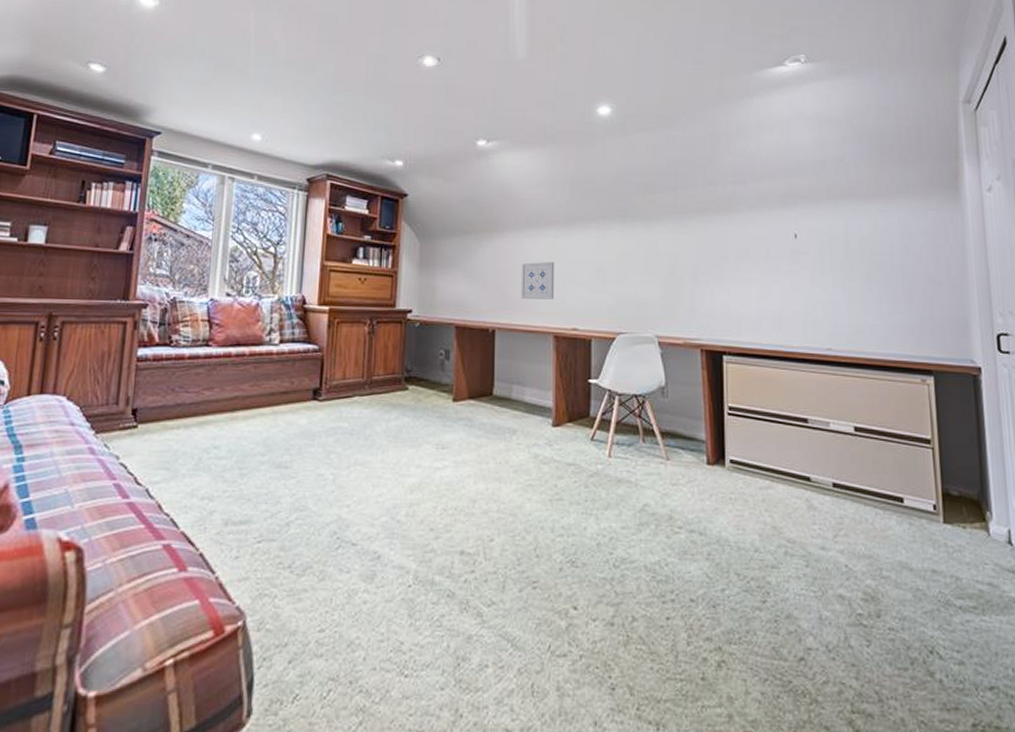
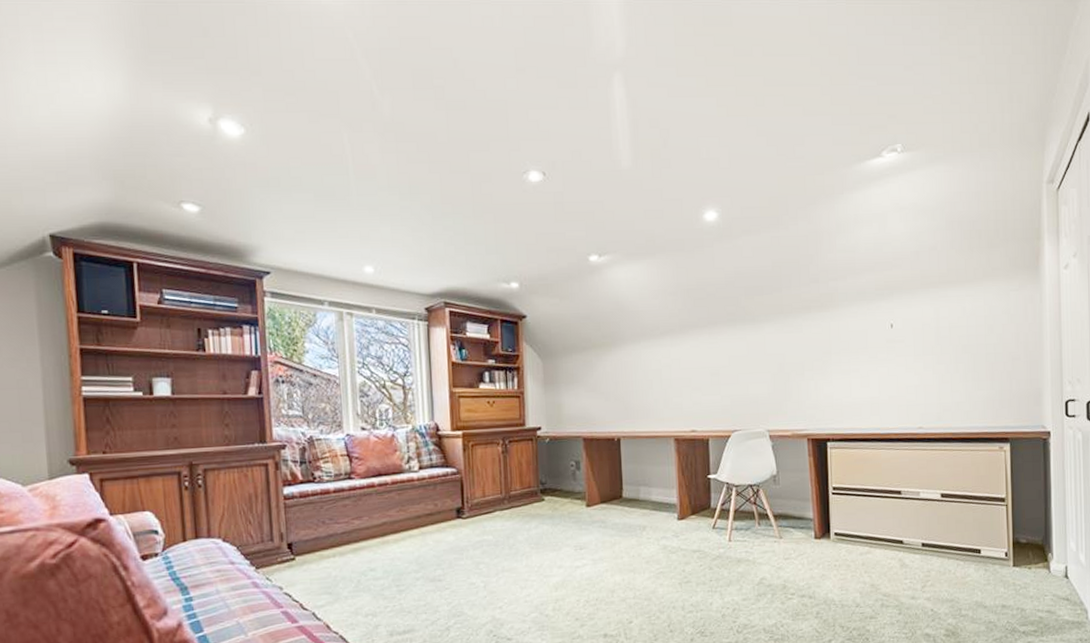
wall art: present [521,261,555,300] -> none [640,370,673,408]

